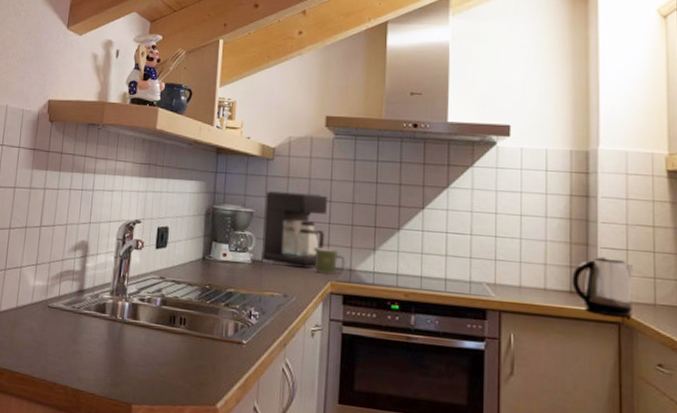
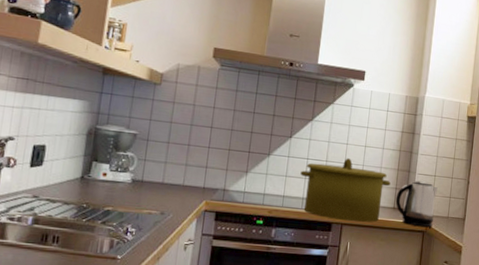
coffee maker: present [262,191,328,268] -> none [142,114,210,188]
mug: present [314,247,346,275] -> none [192,169,221,194]
cooking pot: none [439,230,562,310] -> present [300,158,391,223]

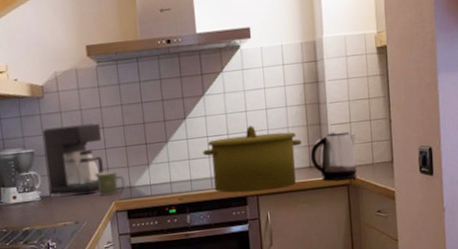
coffee maker: none [142,114,210,188] -> present [42,123,104,196]
mug: none [192,169,221,194] -> present [96,171,126,196]

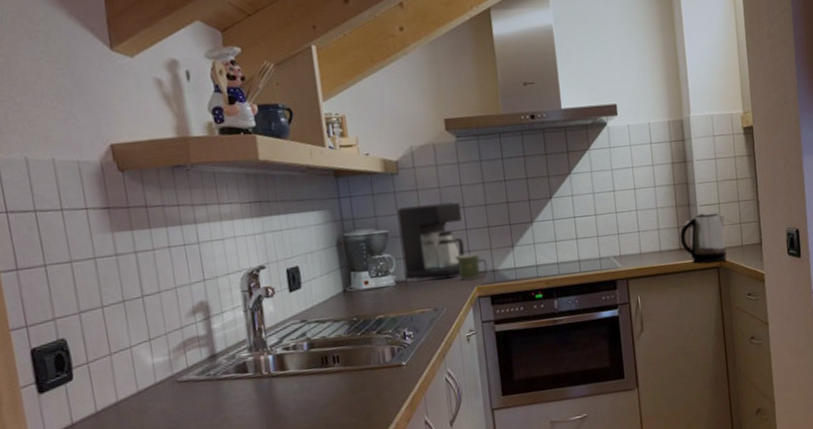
cooking pot: present [203,126,302,194] -> none [570,206,671,277]

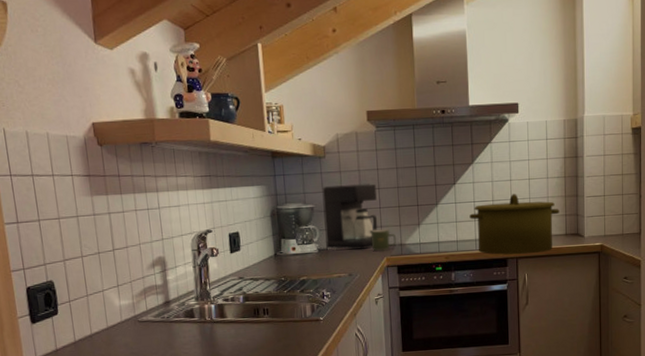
cooking pot: none [570,206,671,277] -> present [469,194,559,255]
kettle: present [679,212,727,265] -> none [566,203,609,249]

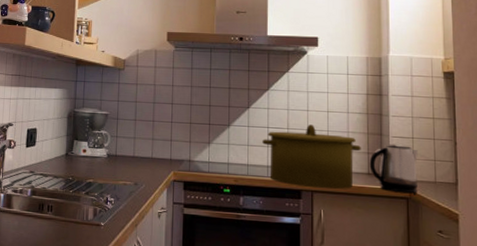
coffee maker: present [322,183,378,250] -> none [116,96,170,160]
mug: present [370,229,397,252] -> none [160,142,186,165]
kettle: none [566,203,609,249] -> present [369,144,418,194]

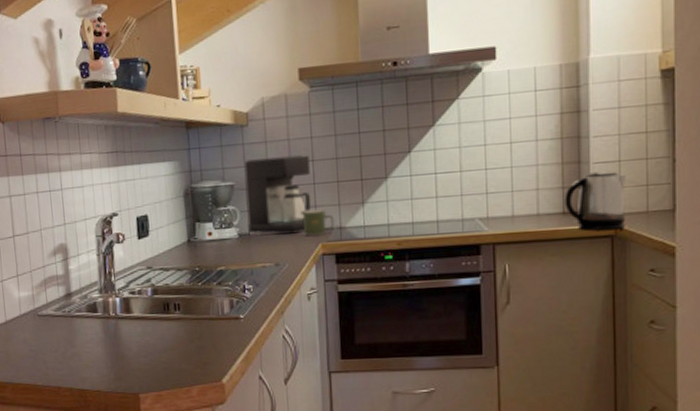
coffee maker: none [116,96,170,160] -> present [244,155,312,234]
mug: none [160,142,186,165] -> present [302,209,335,237]
cooking pot: present [262,124,361,190] -> none [429,162,554,240]

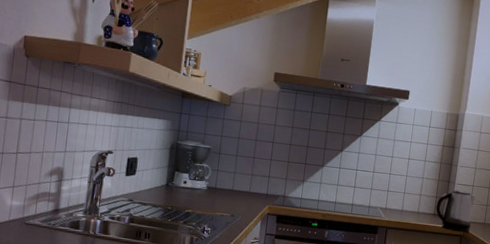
coffee maker: present [244,155,312,234] -> none [215,131,272,195]
mug: present [302,209,335,237] -> none [257,178,281,200]

